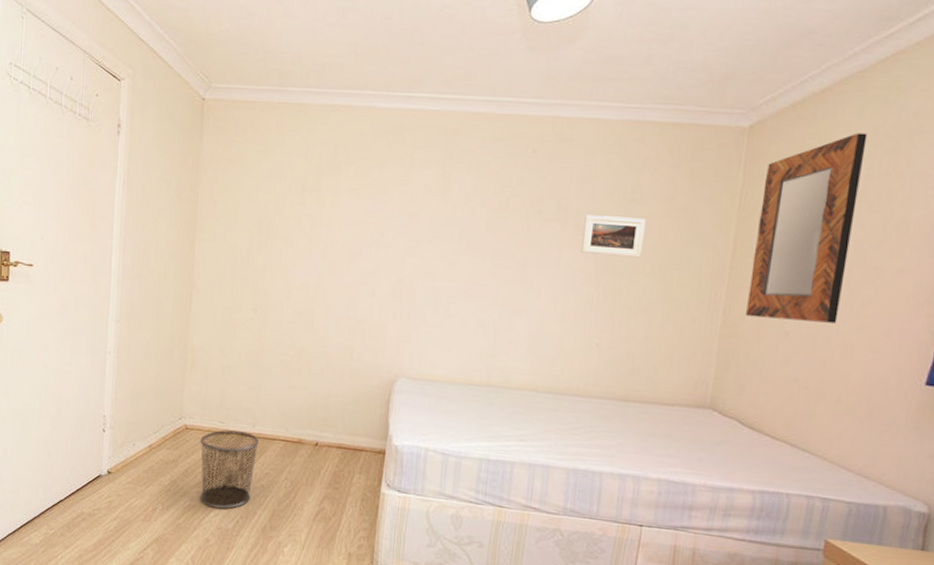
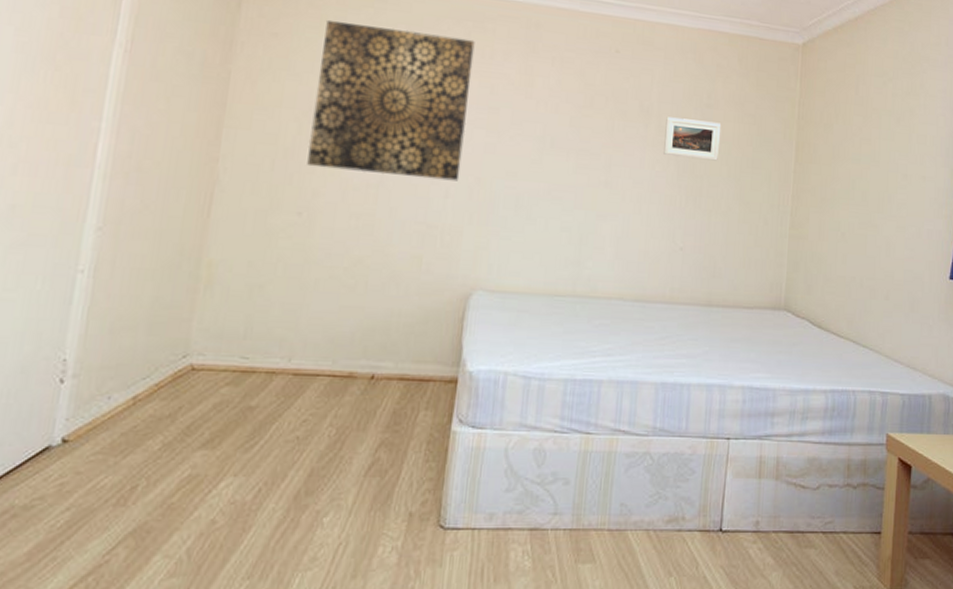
waste bin: present [200,430,259,510] -> none [206,367,296,475]
wall art: none [259,143,396,282] -> present [307,19,475,181]
home mirror: present [746,132,868,323] -> none [809,56,891,224]

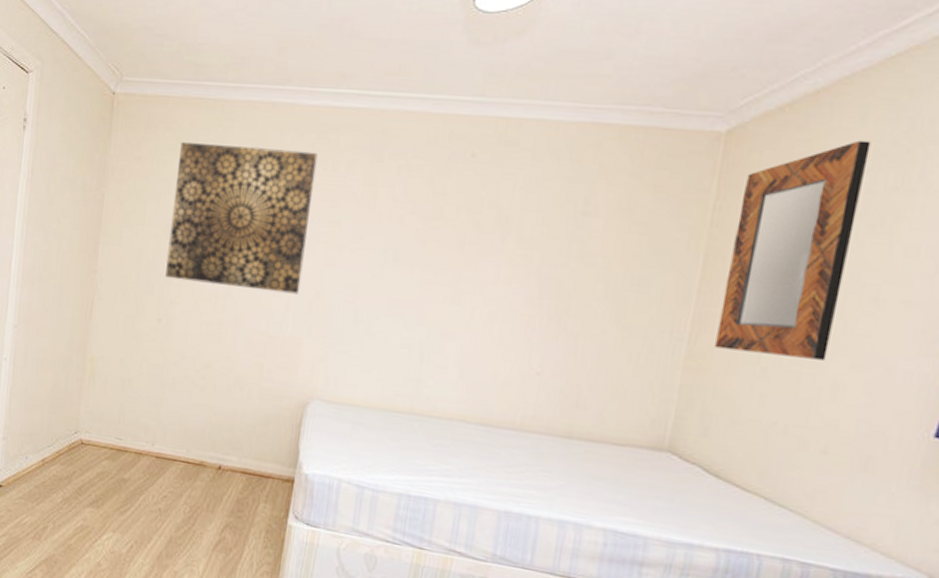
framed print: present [664,117,722,161] -> none [523,227,601,278]
home mirror: none [809,56,891,224] -> present [715,140,872,361]

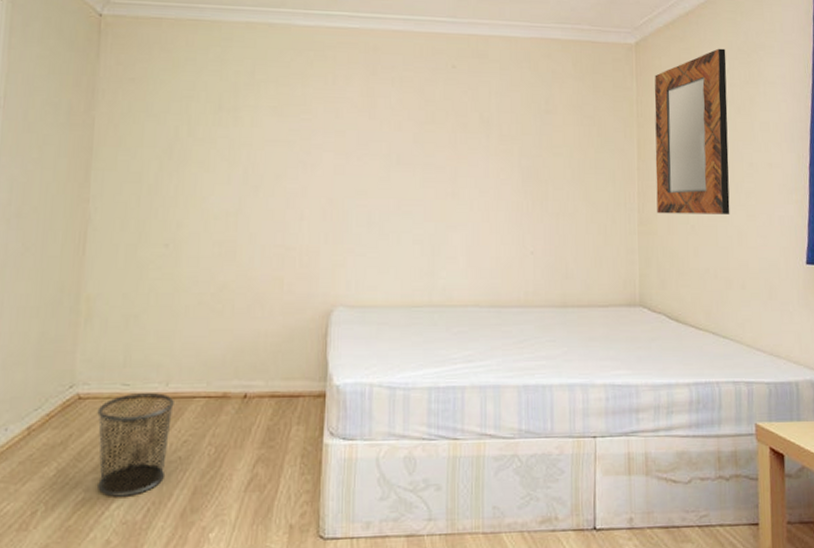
waste bin: none [93,447,158,533] -> present [97,393,174,497]
wall art: present [165,141,318,294] -> none [170,61,317,204]

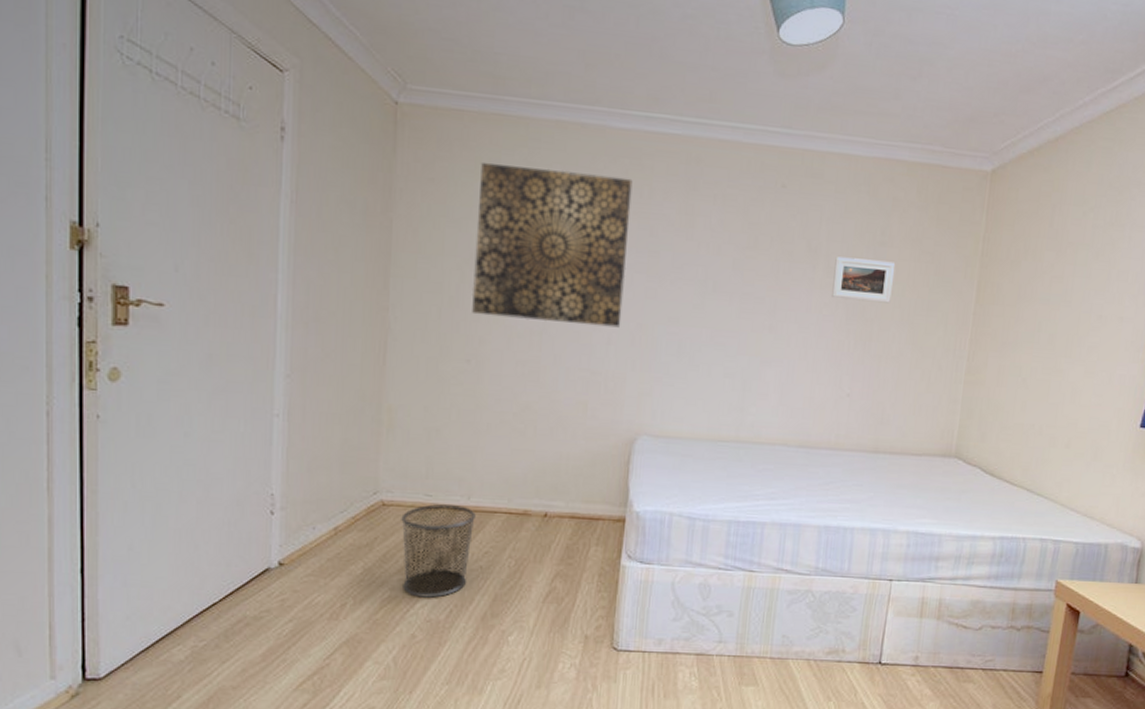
wall art: none [170,61,317,204] -> present [472,162,633,328]
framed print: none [506,125,562,165] -> present [832,256,896,304]
home mirror: present [654,48,730,214] -> none [988,182,1095,370]

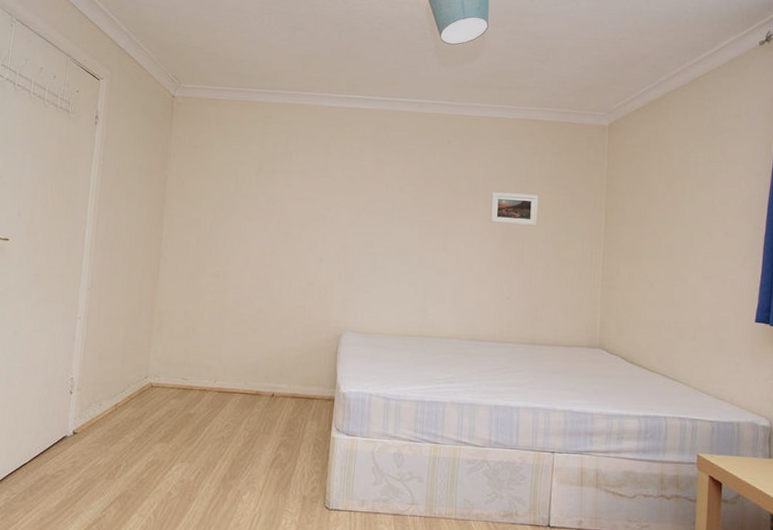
waste bin: present [401,504,476,598] -> none [163,386,220,462]
wall art: present [472,162,633,328] -> none [221,133,338,249]

